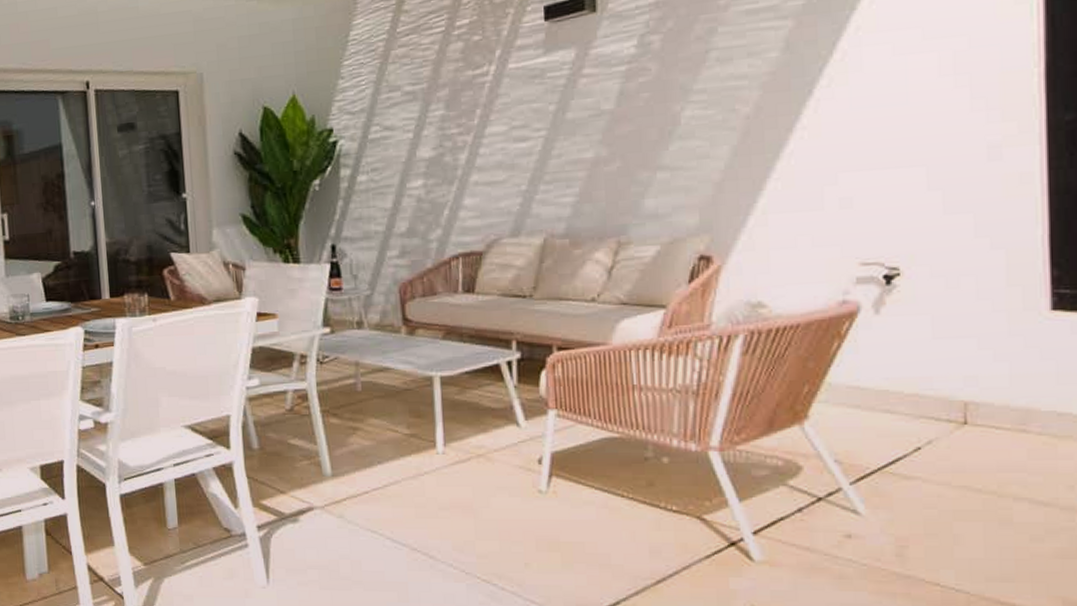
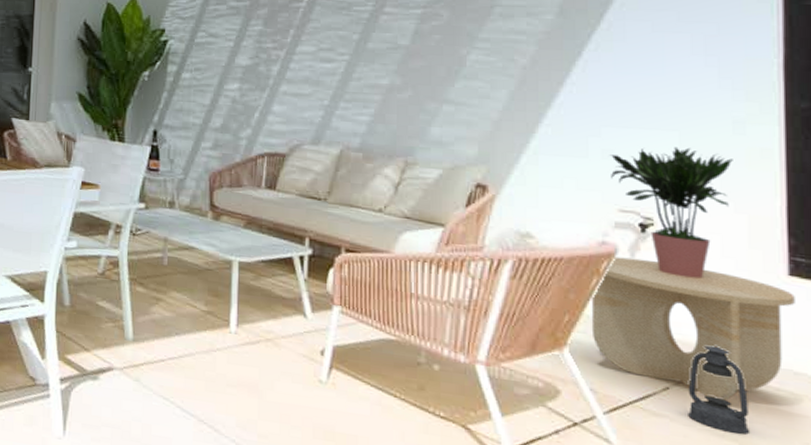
side table: none [832,314,1059,453] -> present [591,256,795,401]
potted plant: none [848,183,988,328] -> present [609,146,733,279]
lantern: none [942,397,1010,485] -> present [688,345,750,435]

